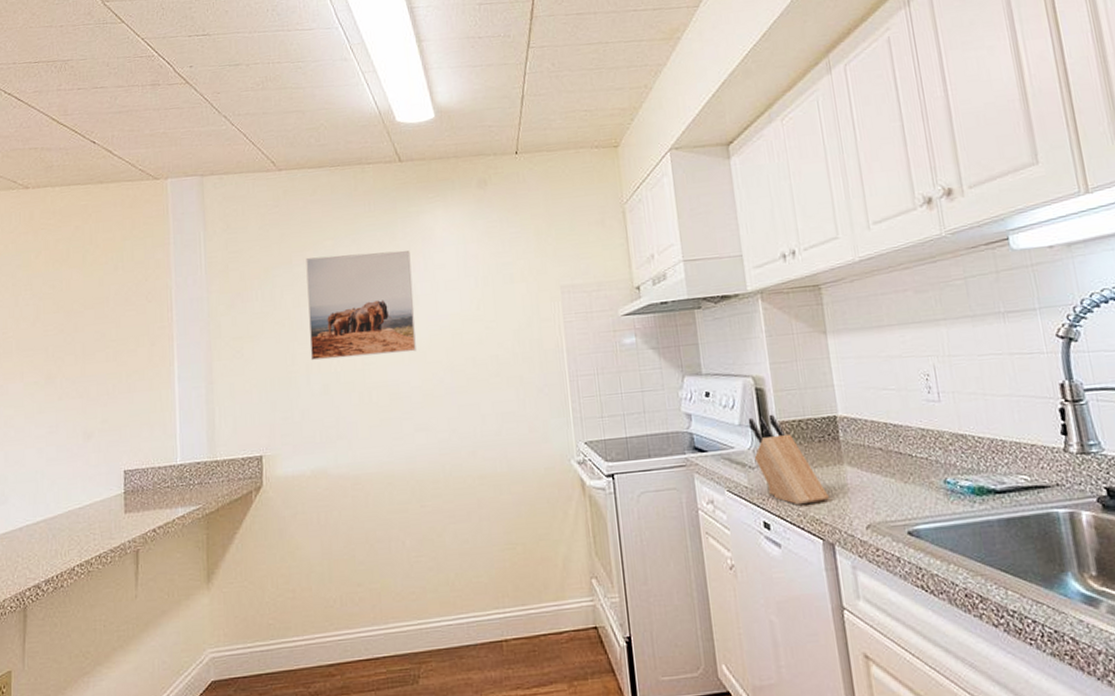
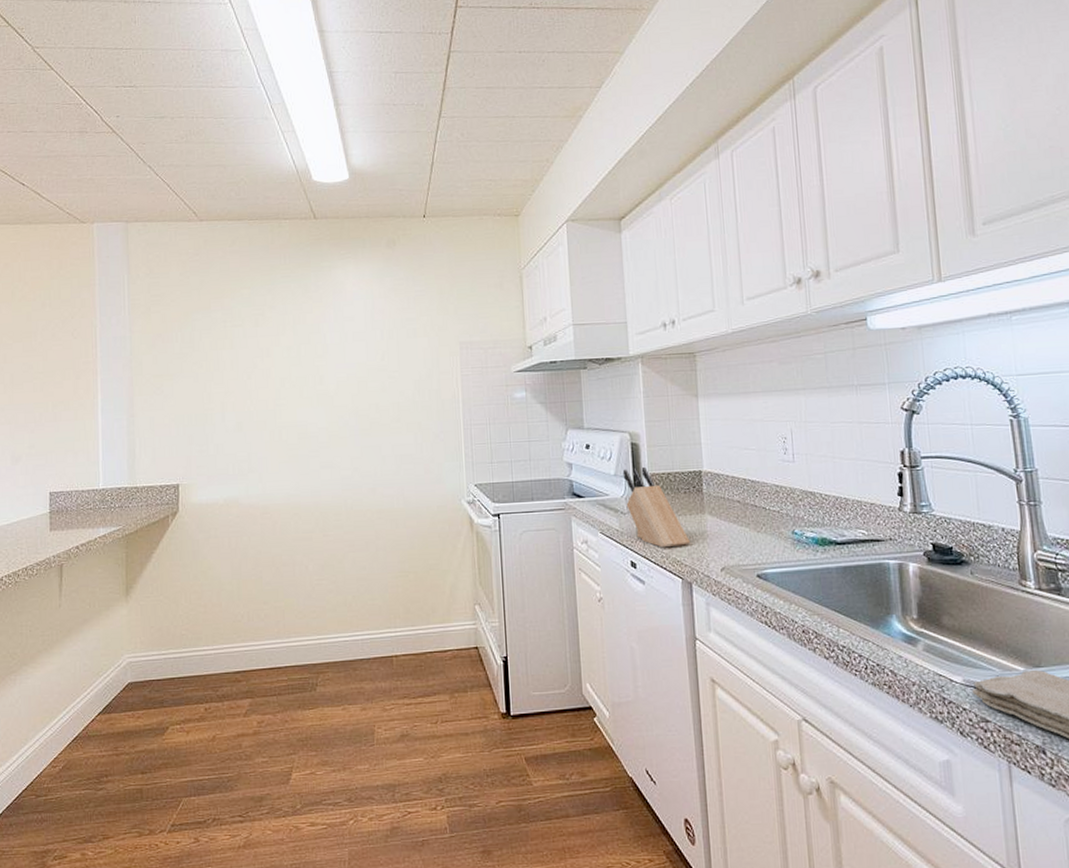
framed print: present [306,250,416,361] -> none [223,302,324,400]

